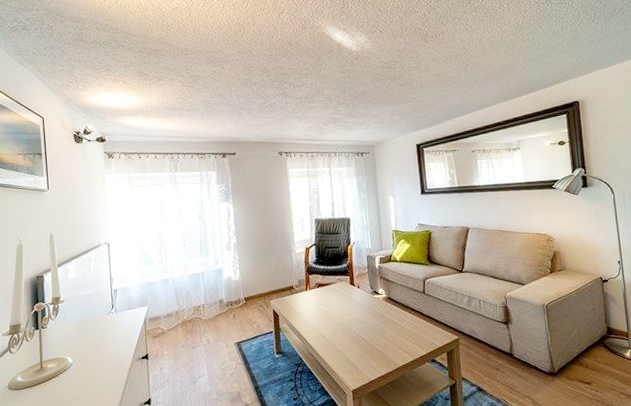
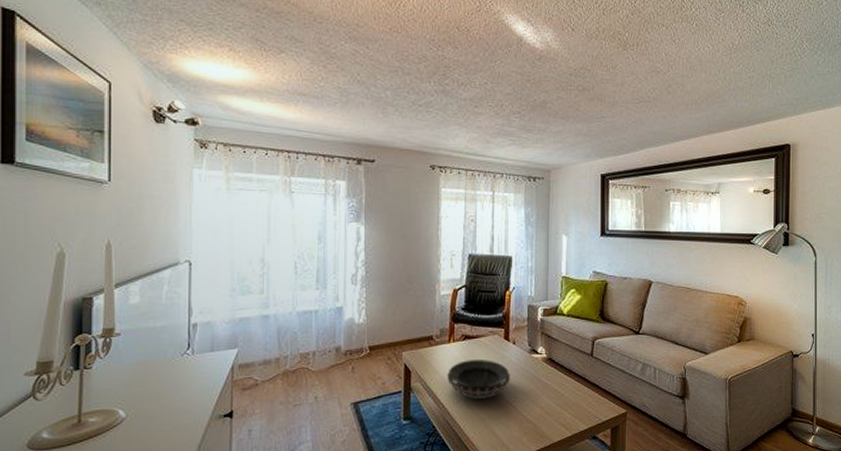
decorative bowl: none [307,302,358,334] -> present [447,360,510,399]

